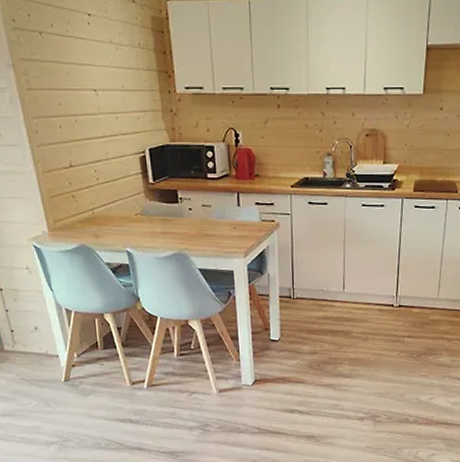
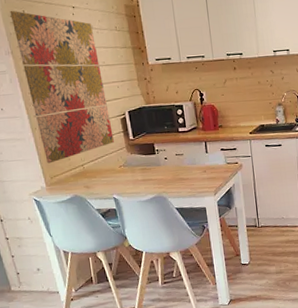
wall art: none [12,12,131,205] -> present [10,10,114,164]

